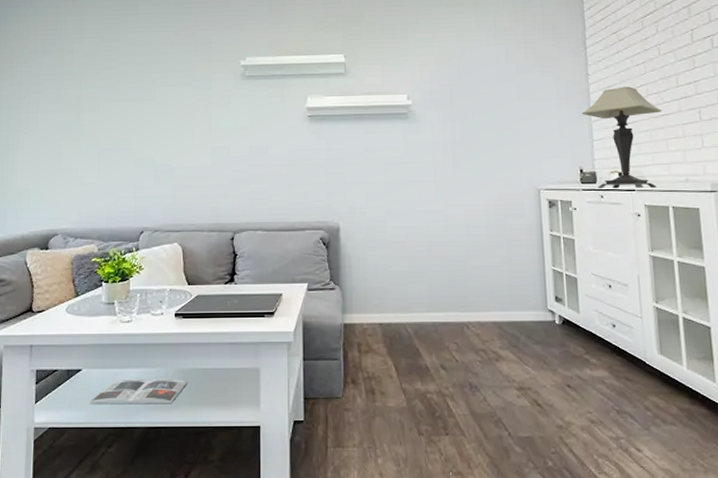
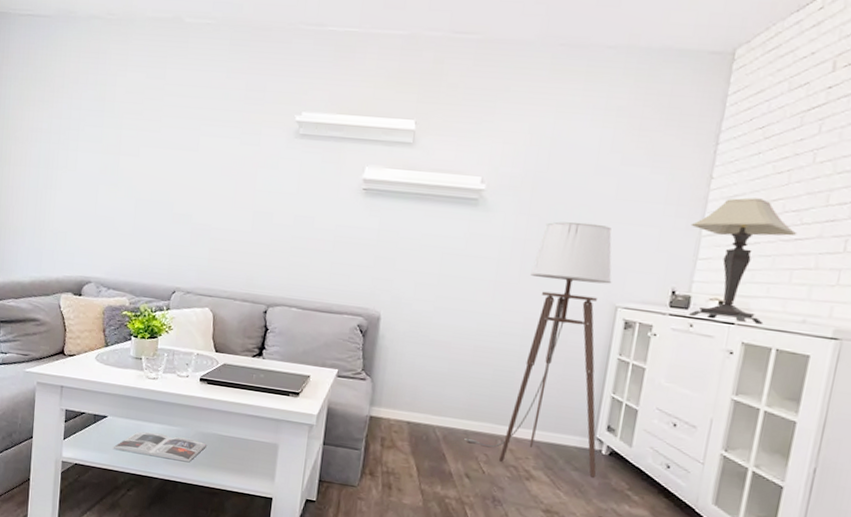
floor lamp: none [434,122,556,348] -> present [464,221,612,478]

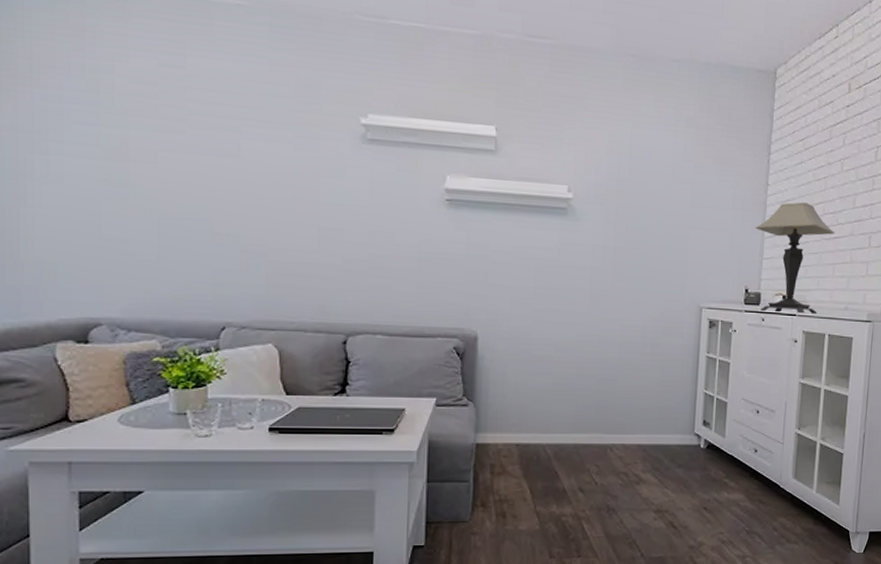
magazine: present [113,431,207,463] -> none [155,501,285,530]
floor lamp: present [464,221,612,478] -> none [575,228,698,471]

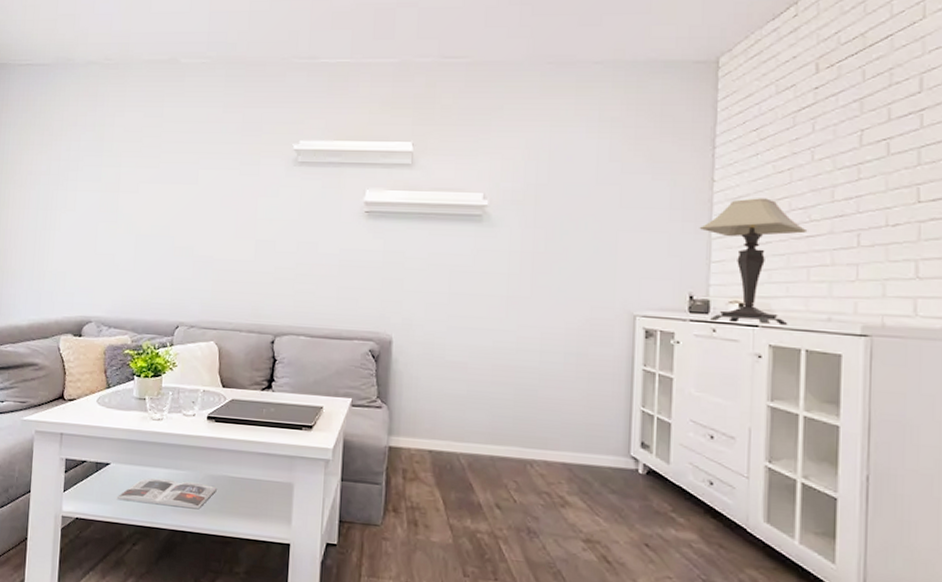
magazine: none [155,501,285,530] -> present [116,477,217,510]

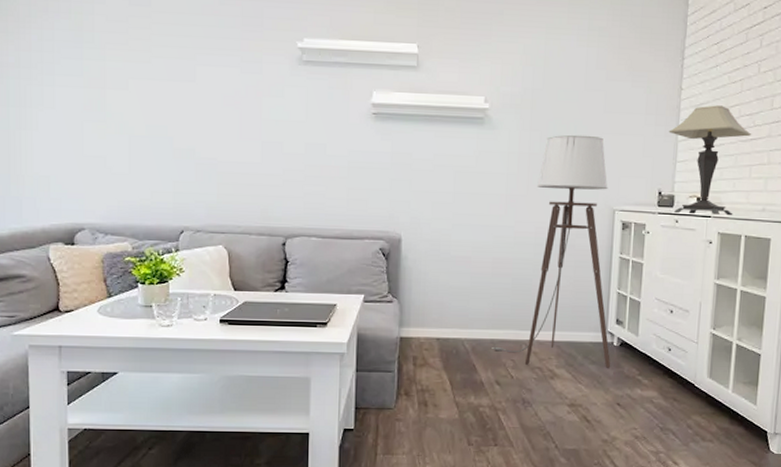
magazine: present [116,477,217,510] -> none [127,383,233,410]
floor lamp: none [491,232,636,500] -> present [492,134,611,368]

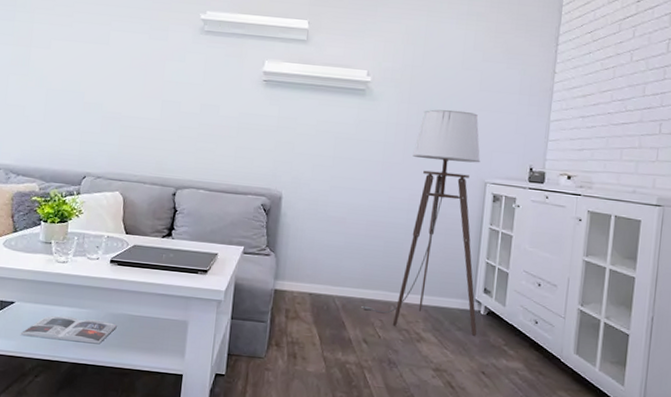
magazine: none [127,383,233,410] -> present [20,315,117,344]
table lamp: present [668,105,752,216] -> none [541,89,624,196]

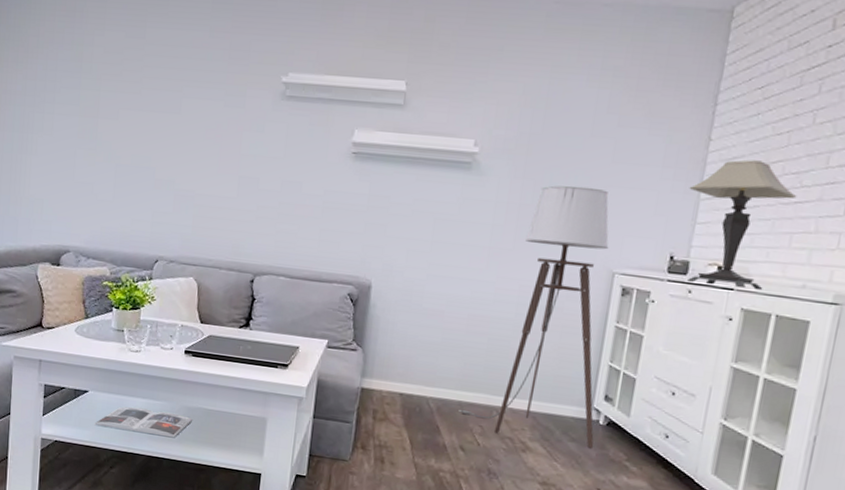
table lamp: none [541,89,624,196] -> present [687,160,797,291]

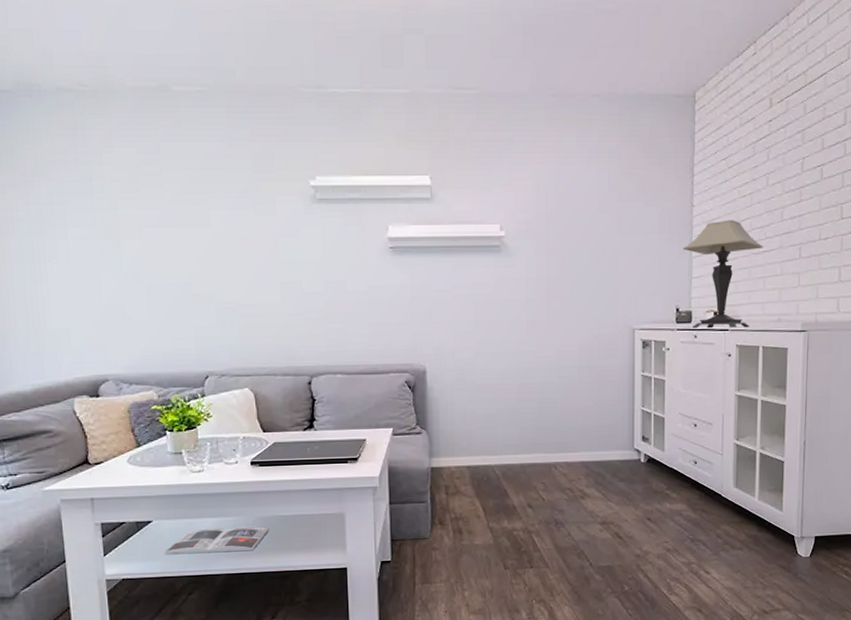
floor lamp: present [458,185,609,448] -> none [522,257,640,487]

